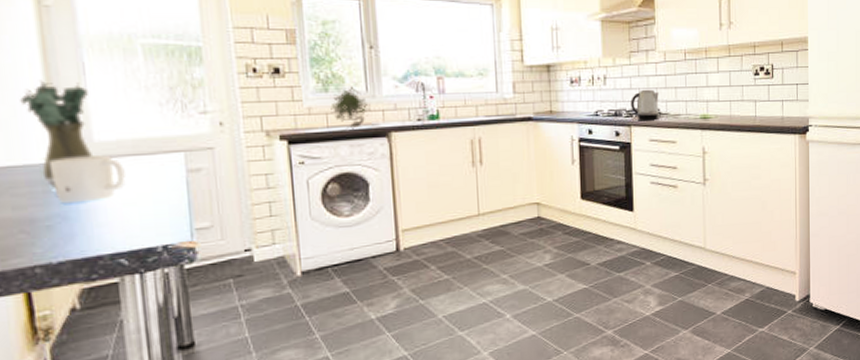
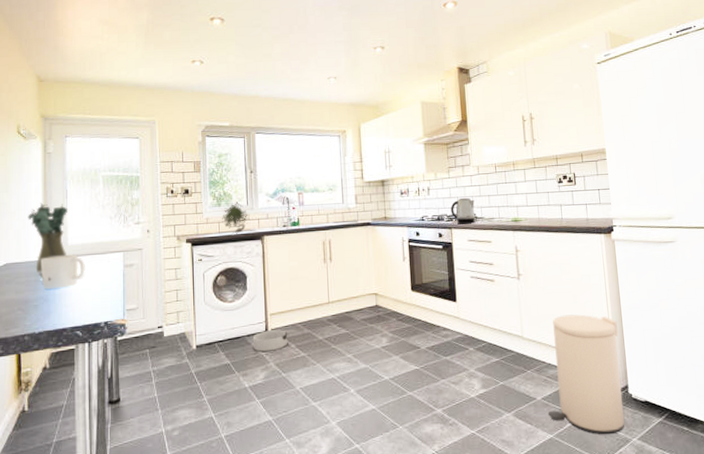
pet bowl: none [379,248,427,276] -> present [252,330,288,352]
pedal bin: none [726,222,804,346] -> present [547,314,625,434]

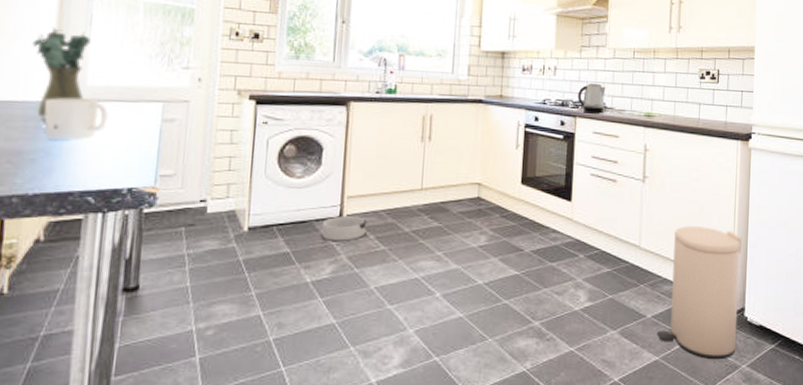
plant: present [222,201,250,236] -> none [298,56,335,97]

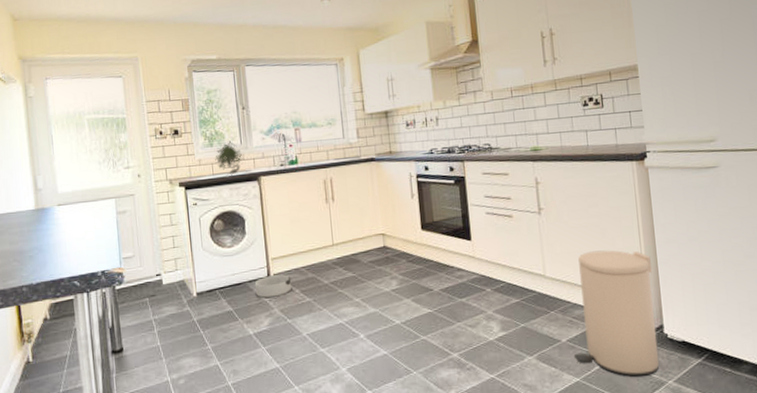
vase: present [32,26,91,126] -> none [15,150,58,229]
mug: present [44,98,108,141] -> none [31,203,78,240]
plant: none [298,56,335,97] -> present [215,141,245,177]
kettle: present [577,82,606,114] -> none [462,126,491,157]

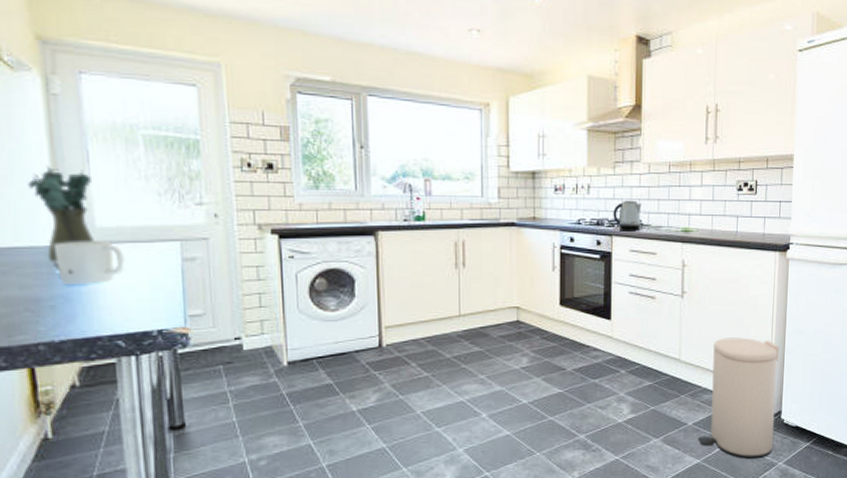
vase: none [15,150,58,229] -> present [27,165,96,271]
mug: none [31,203,78,240] -> present [53,241,125,286]
plant: present [215,141,245,177] -> none [321,184,359,228]
pet bowl: present [254,274,292,298] -> none [362,345,408,371]
kettle: none [462,126,491,157] -> present [613,200,642,232]

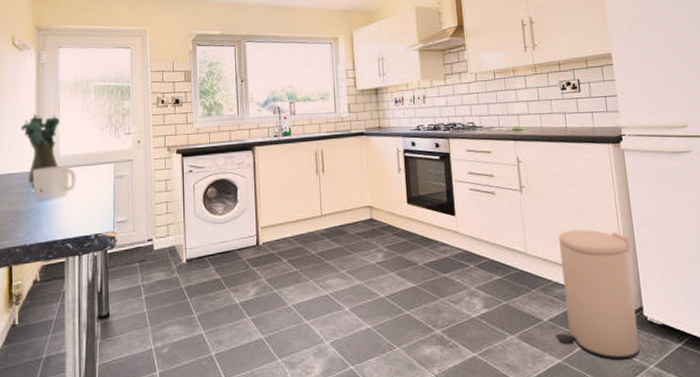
kettle: present [613,200,642,232] -> none [447,105,474,134]

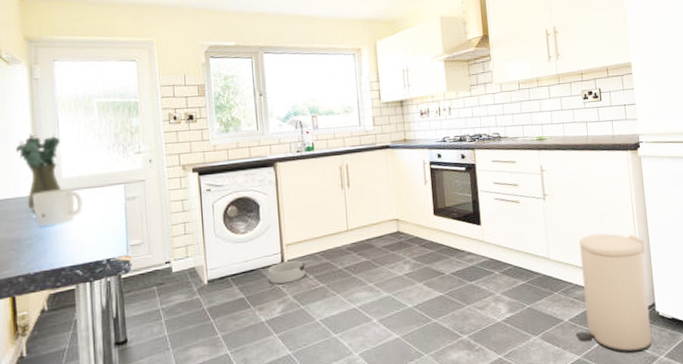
pet bowl: none [243,244,280,267] -> present [268,260,306,284]

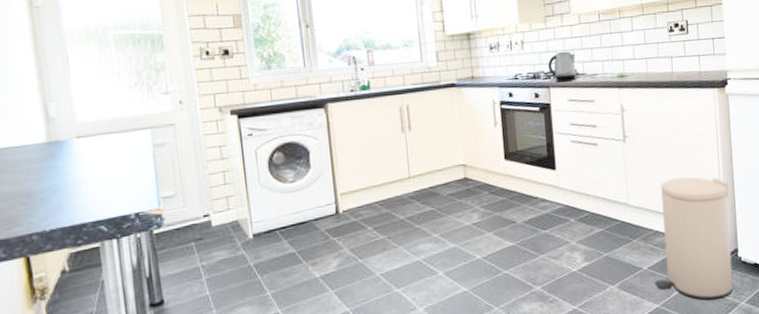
vase: present [15,133,62,216] -> none [17,71,77,166]
mug: present [32,188,83,227] -> none [41,134,103,179]
pet bowl: present [268,260,306,284] -> none [321,211,364,237]
kettle: none [473,116,500,145] -> present [548,51,577,83]

